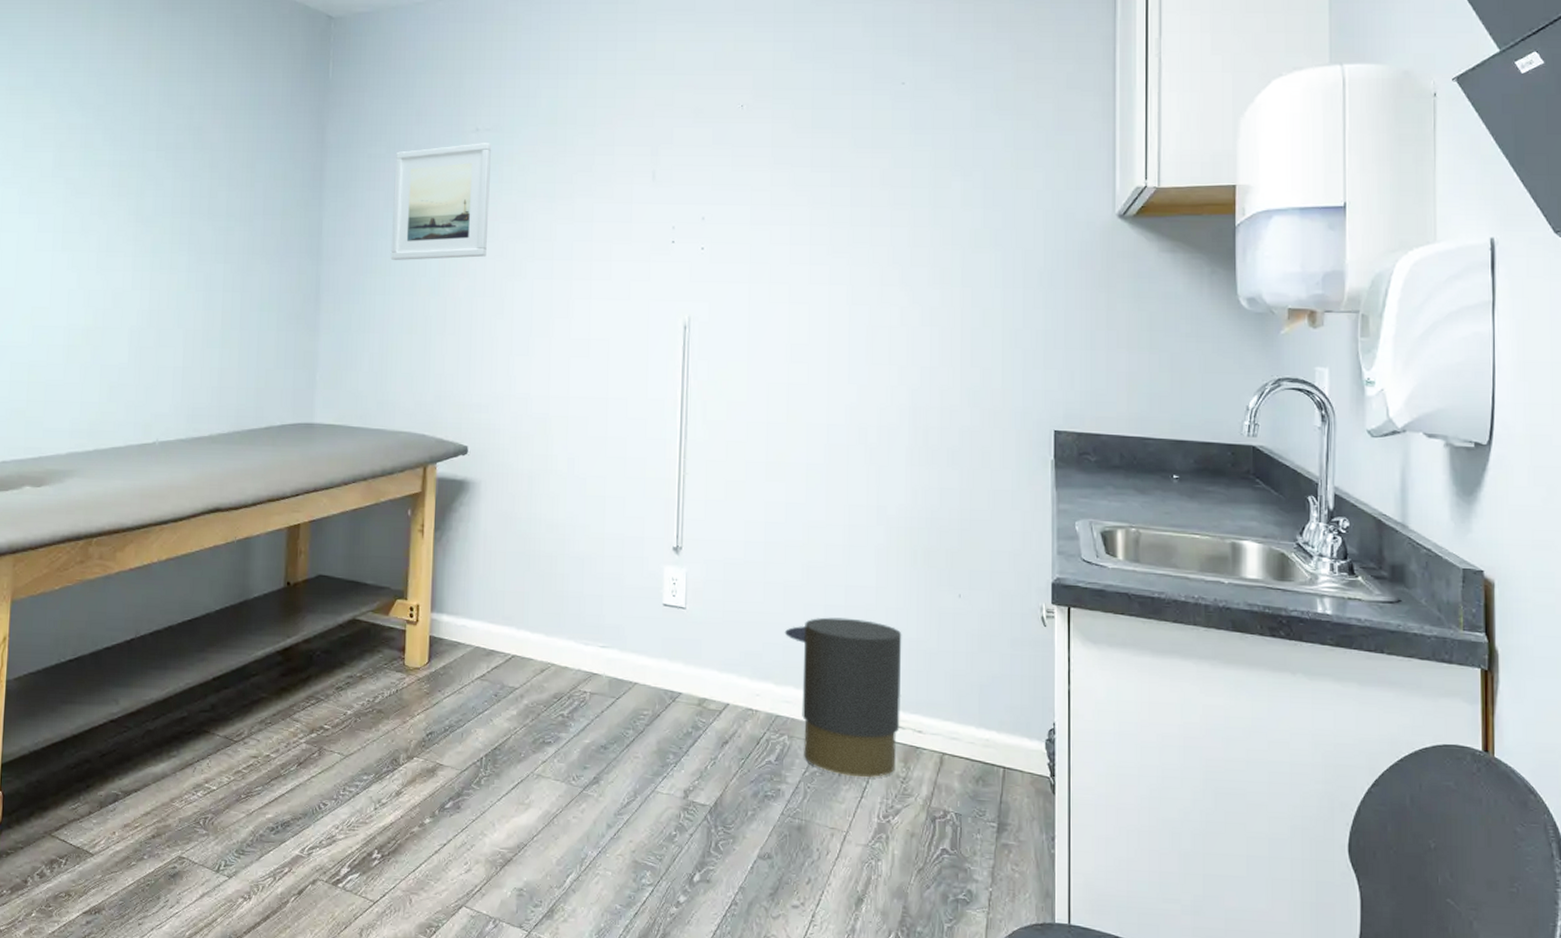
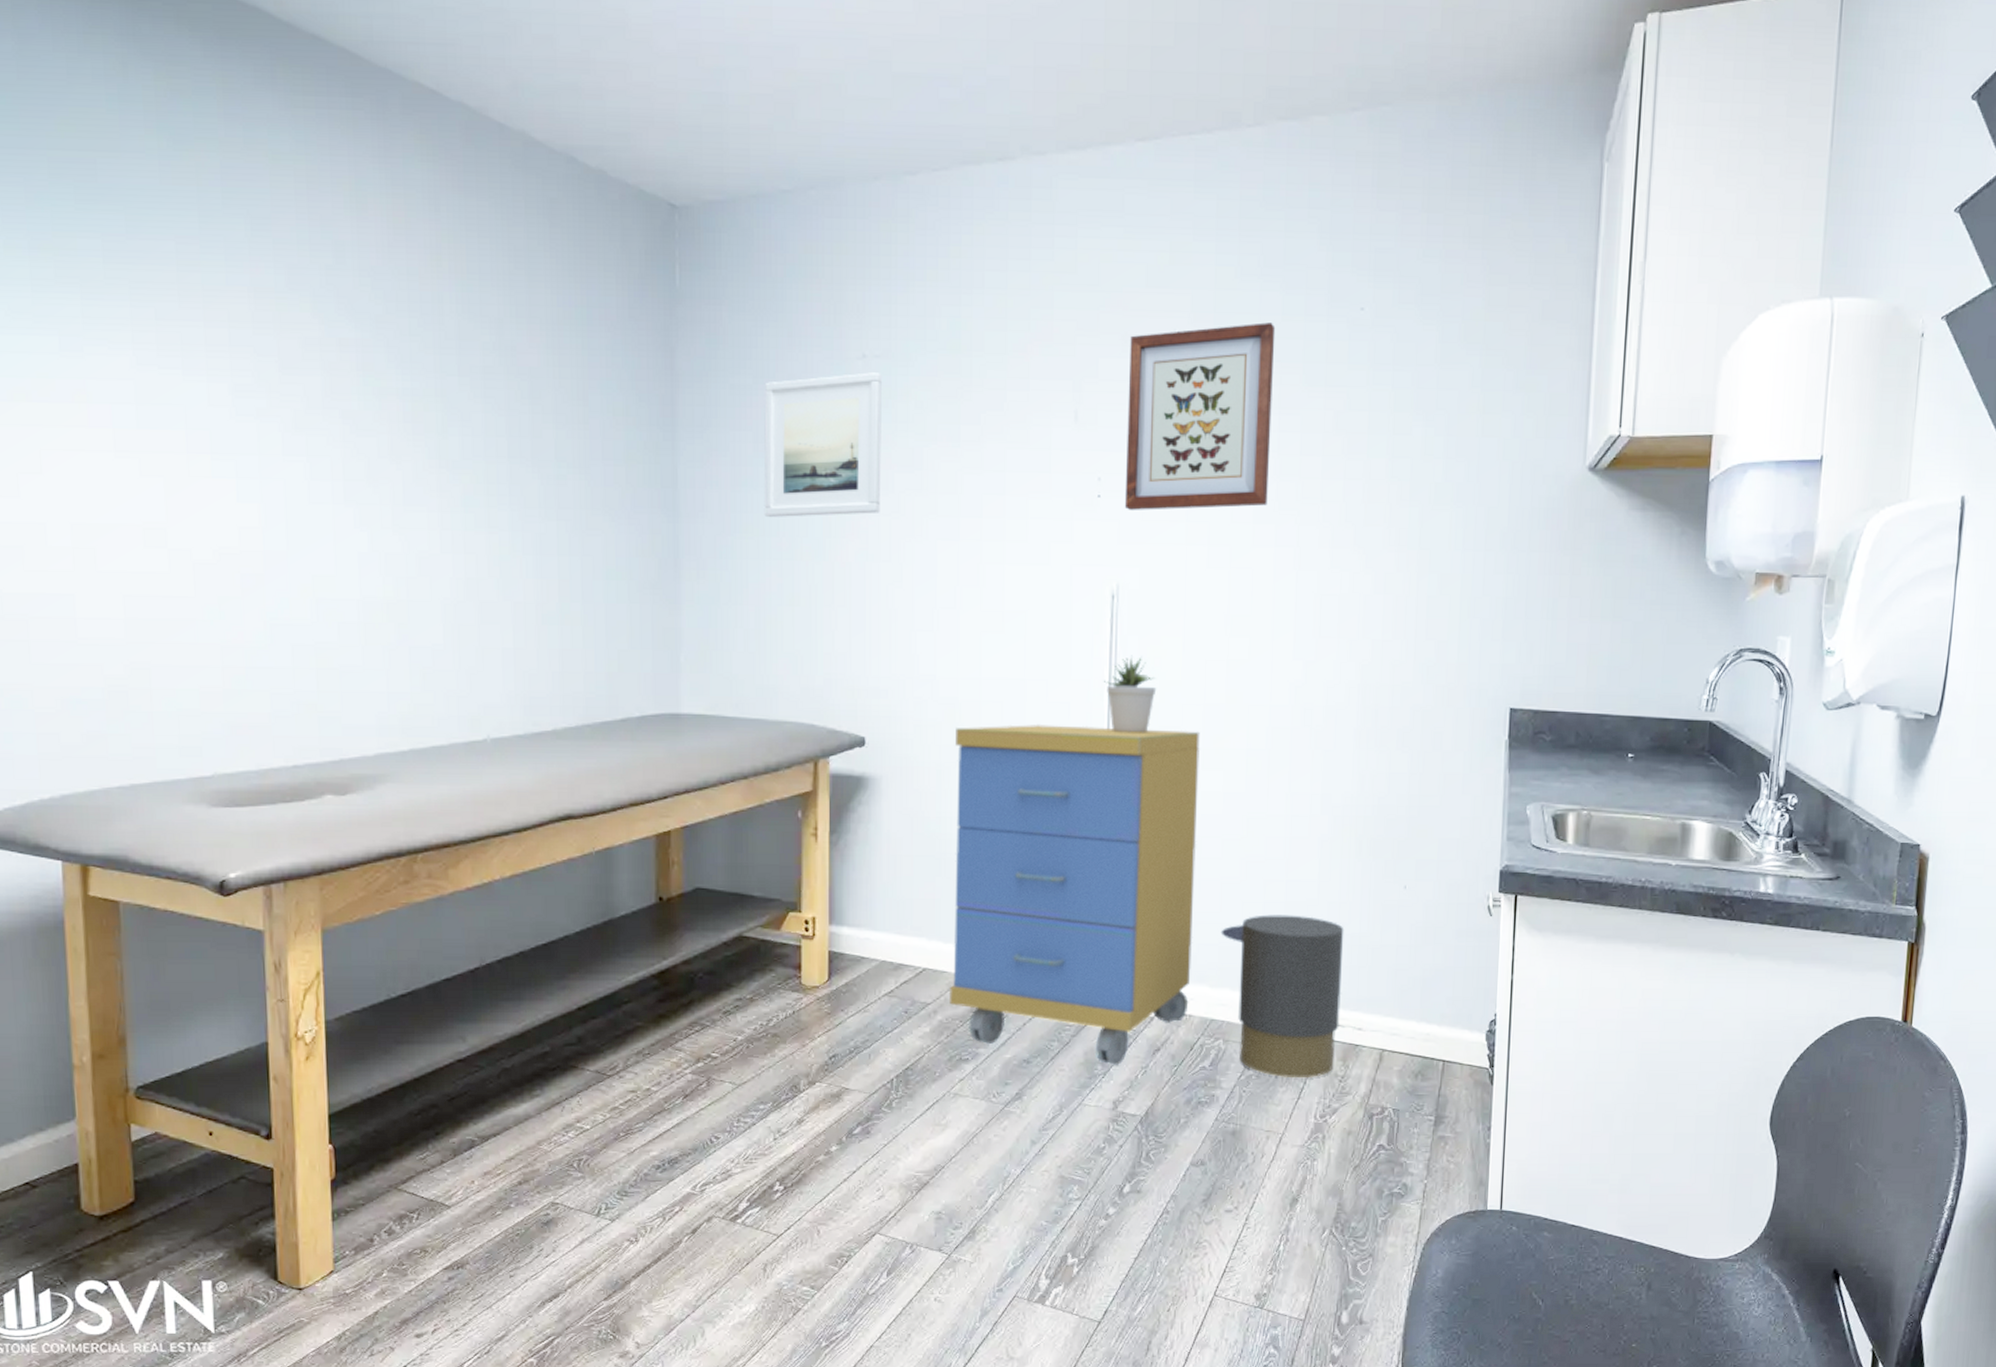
storage cabinet: none [534,437,763,755] -> present [949,723,1200,1065]
potted plant: none [677,378,724,447] -> present [1104,655,1157,733]
wall art: none [695,96,827,254] -> present [1124,322,1276,510]

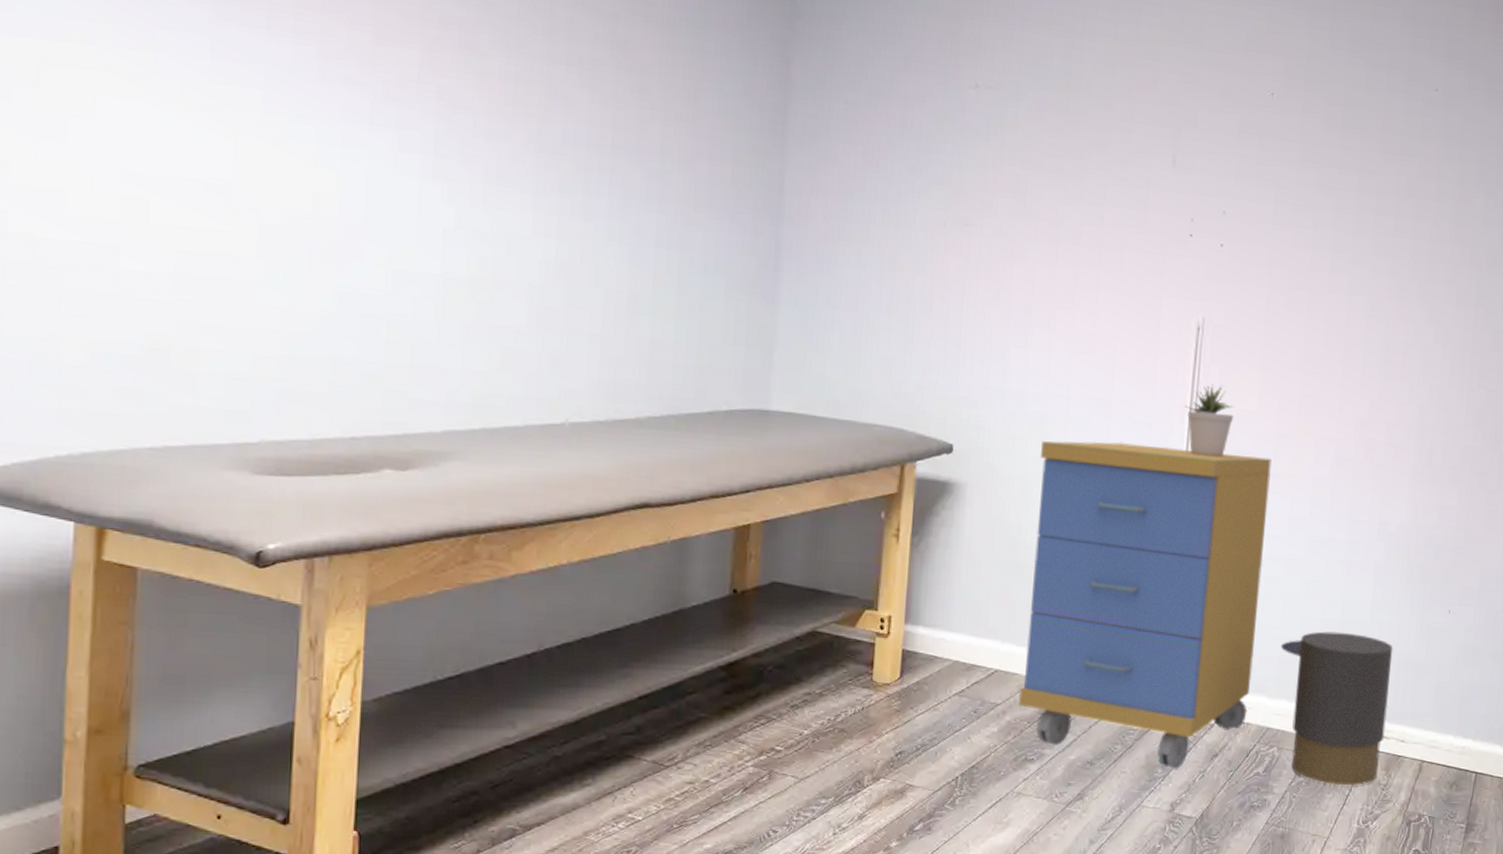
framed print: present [764,372,881,517] -> none [868,100,993,234]
wall art: present [1124,322,1276,510] -> none [1214,92,1360,257]

